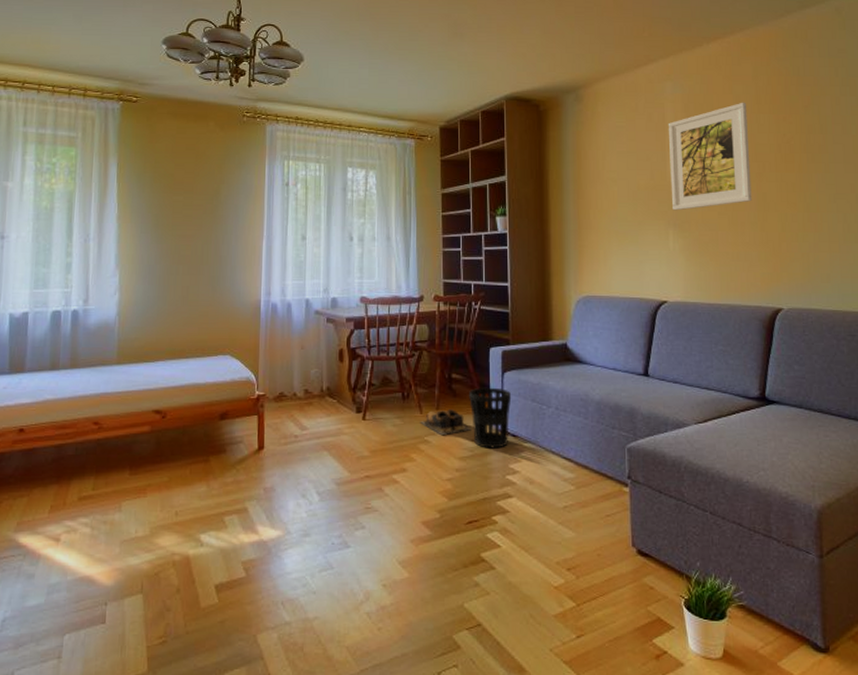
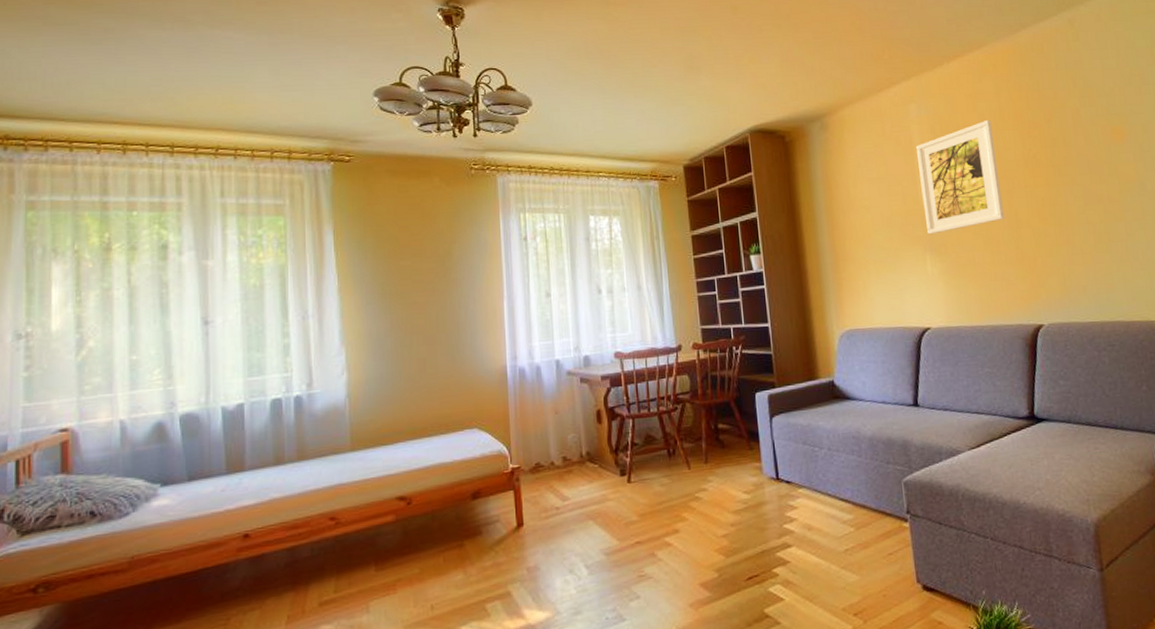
shoes: present [419,409,472,435] -> none [688,461,744,490]
wastebasket: present [469,387,512,449] -> none [738,433,783,499]

